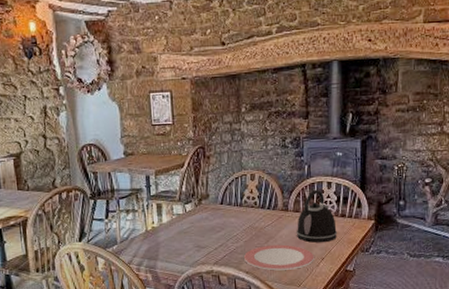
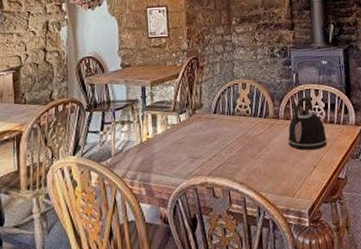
plate: present [243,244,314,271] -> none [237,153,307,181]

